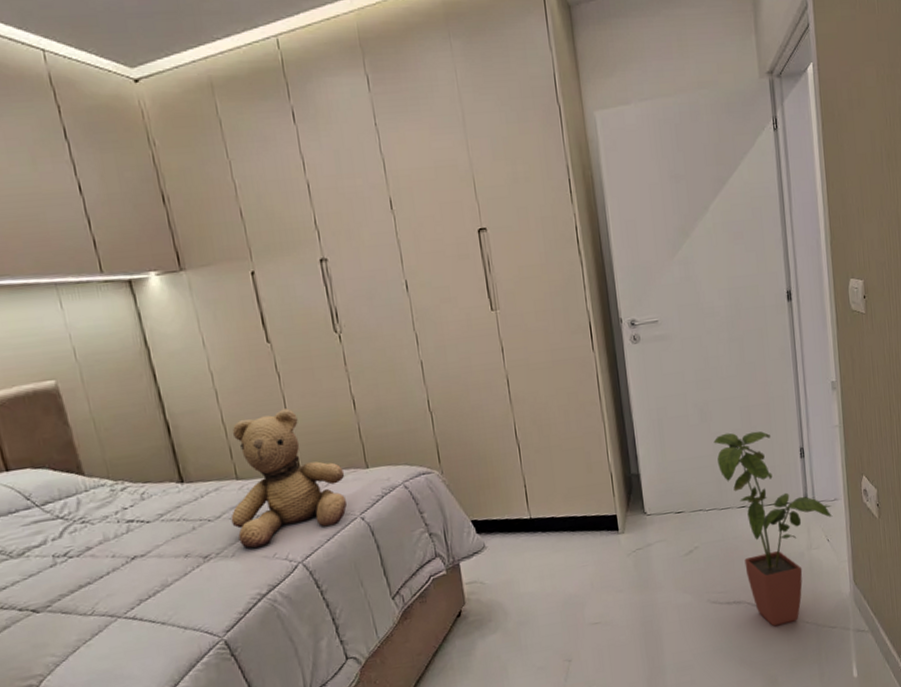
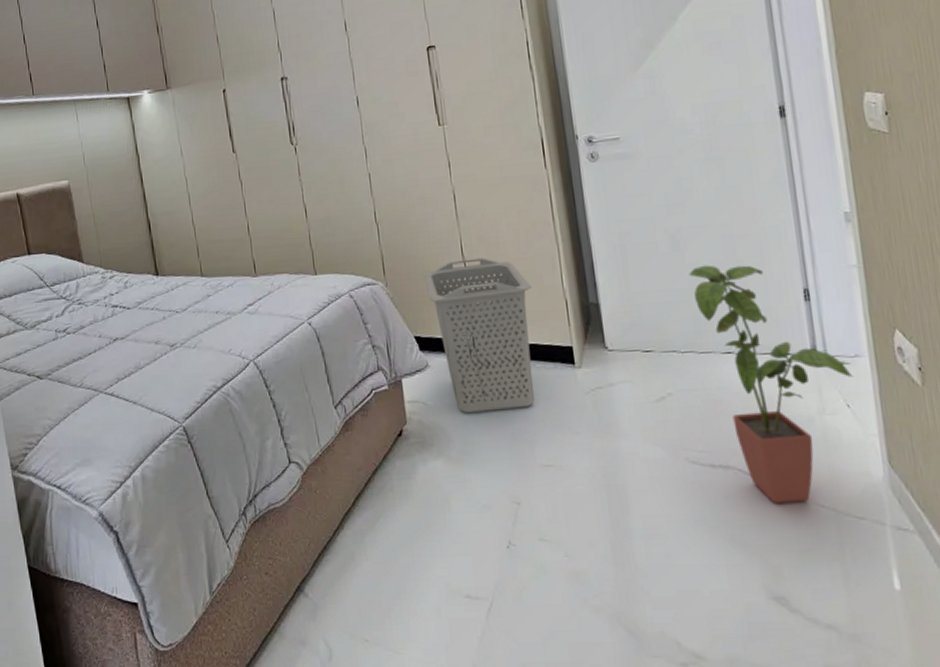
teddy bear: present [230,408,347,549] -> none [195,213,295,343]
laundry basket: none [479,439,583,587] -> present [424,258,534,414]

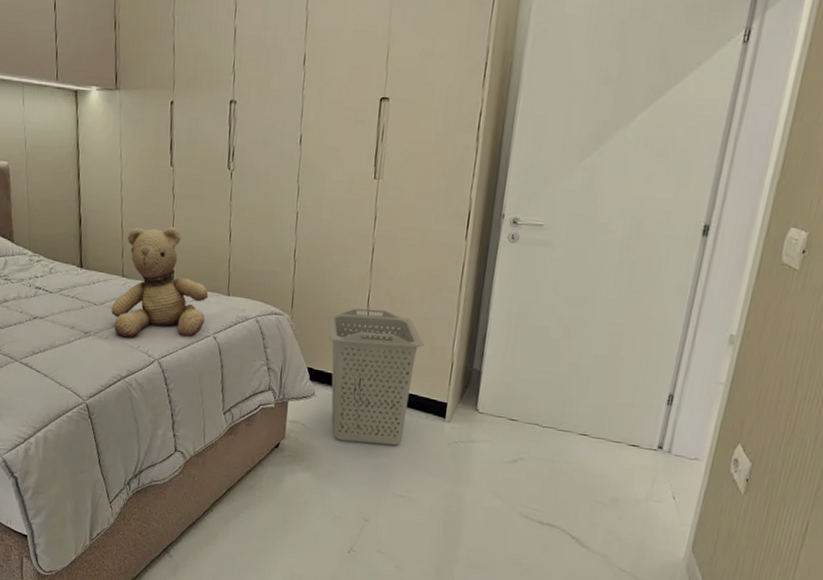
teddy bear: none [195,213,295,343] -> present [111,226,209,338]
house plant: present [689,265,854,504] -> none [568,356,690,565]

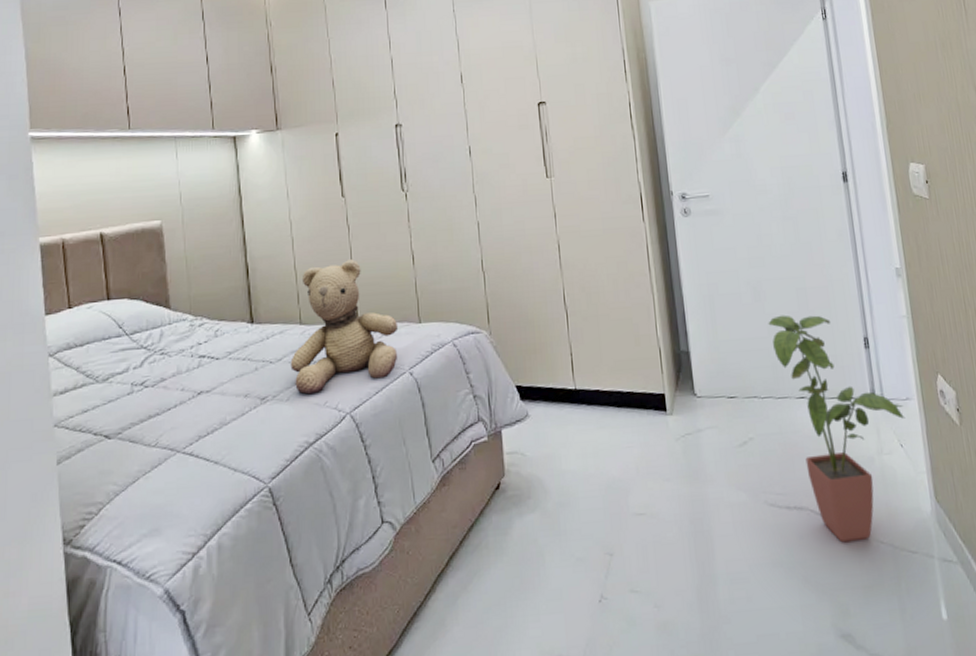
laundry basket: present [327,308,425,446] -> none [527,307,629,464]
house plant: none [568,356,690,565] -> present [768,315,906,543]

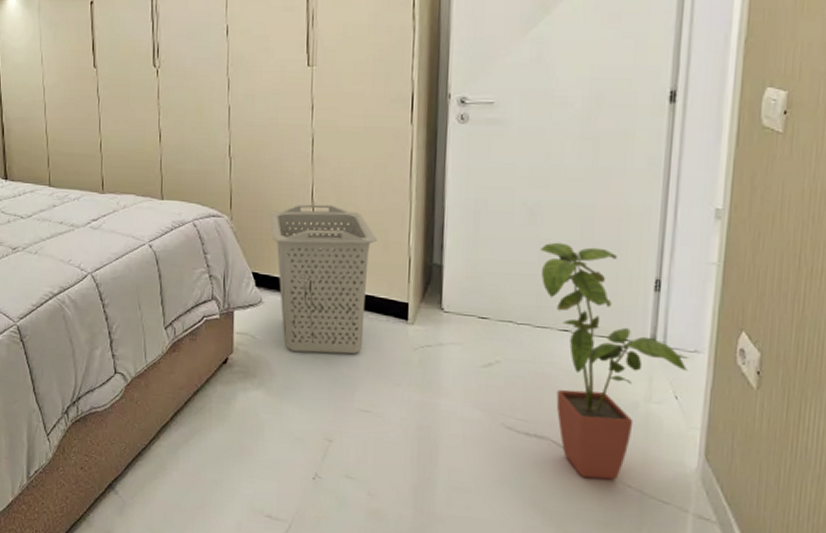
teddy bear: present [290,259,399,395] -> none [39,130,141,251]
laundry basket: none [527,307,629,464] -> present [270,204,377,355]

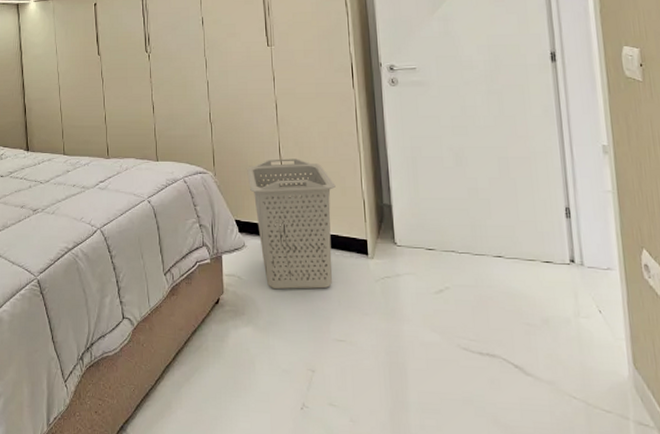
house plant: present [540,242,689,480] -> none [468,180,606,393]

